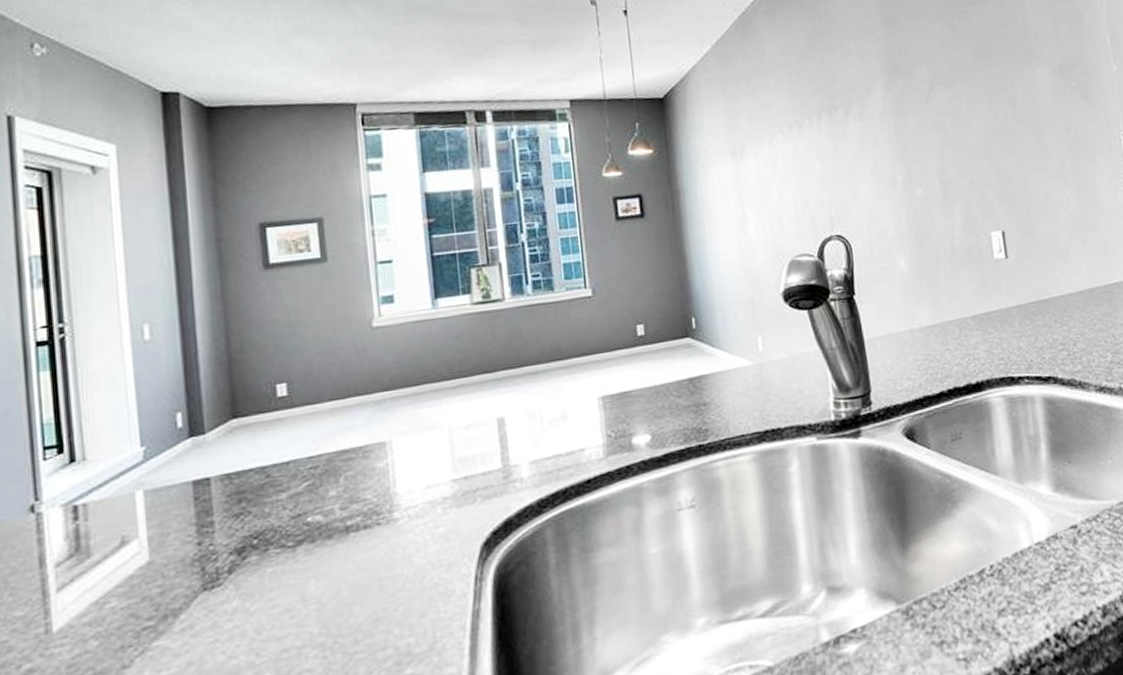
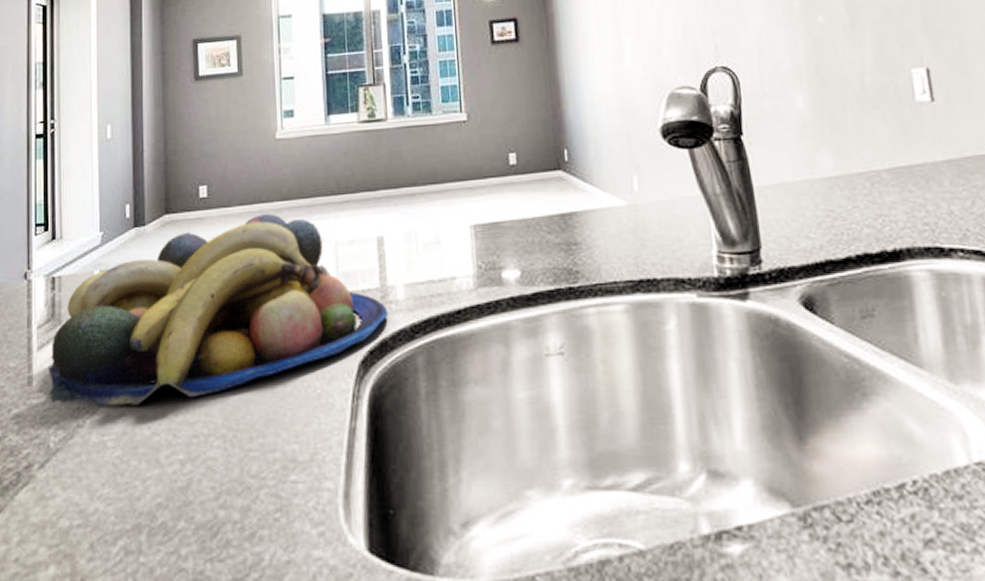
fruit bowl: none [75,406,513,647] -> present [47,214,389,406]

